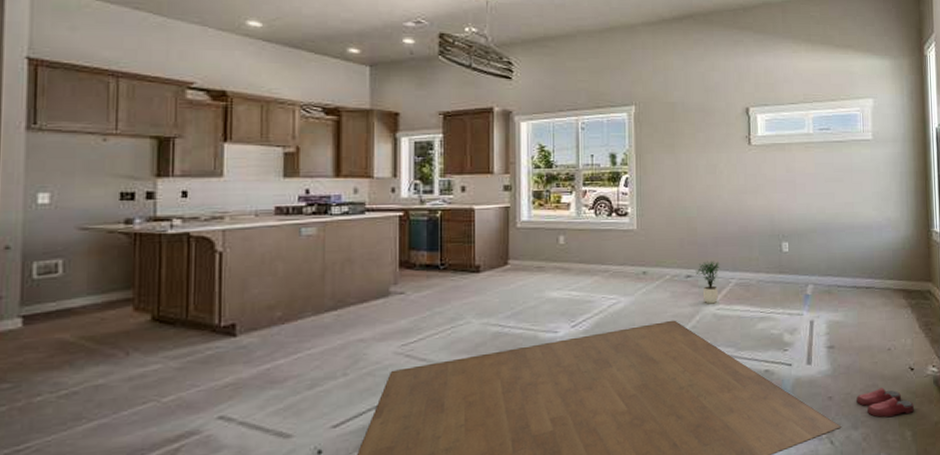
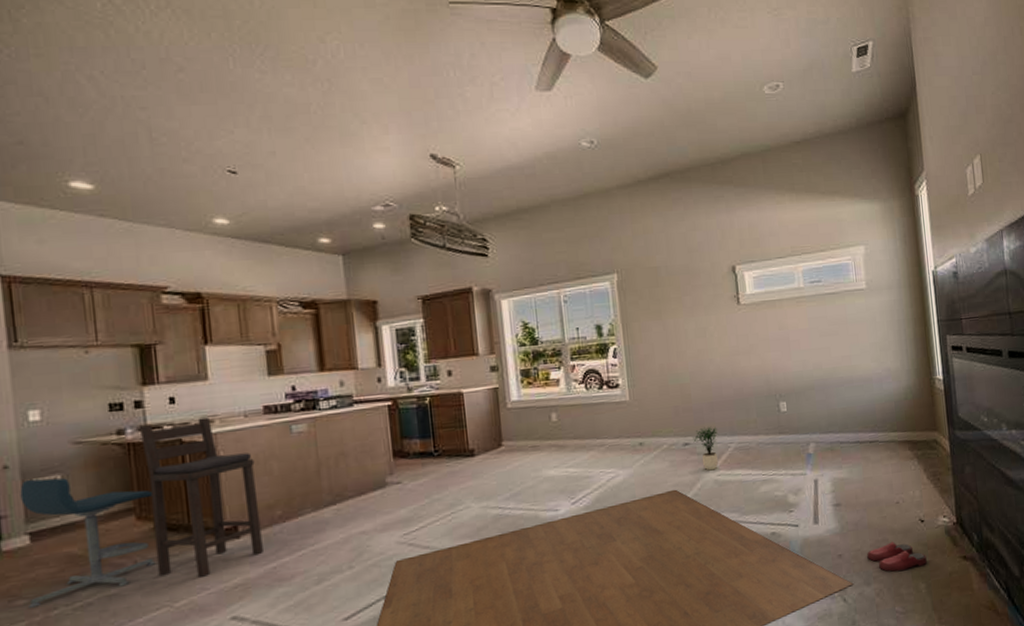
bar stool: none [10,261,153,393] -> present [19,478,155,608]
bar stool: none [147,214,260,374] -> present [138,417,263,577]

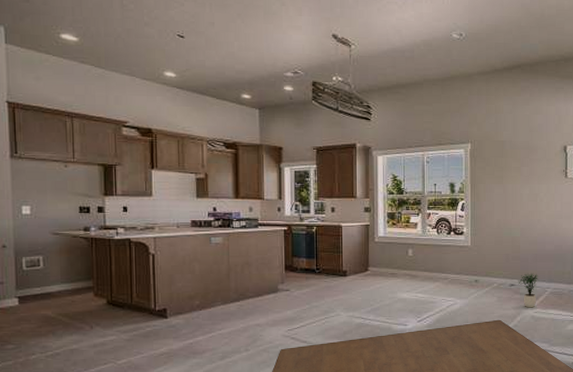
bar stool: present [19,478,155,608] -> none [13,257,106,352]
bar stool: present [138,417,263,577] -> none [100,225,184,344]

